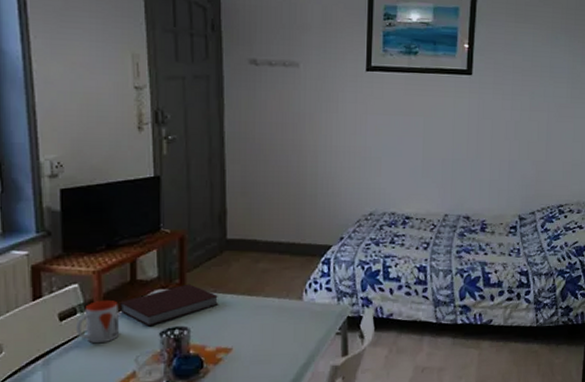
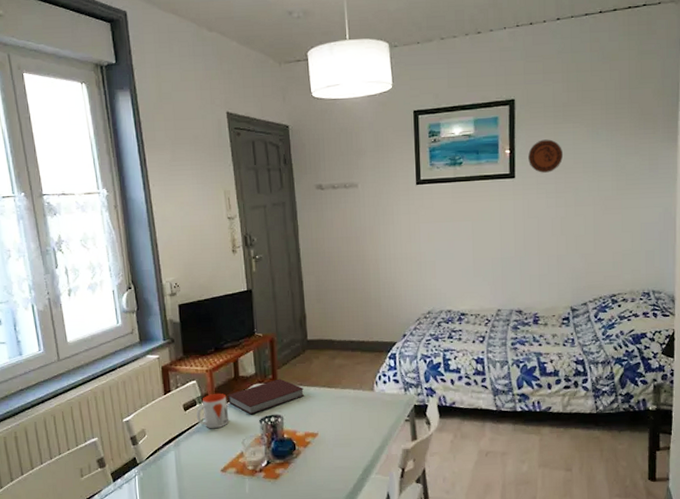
decorative plate: none [487,37,522,73] -> present [528,139,563,173]

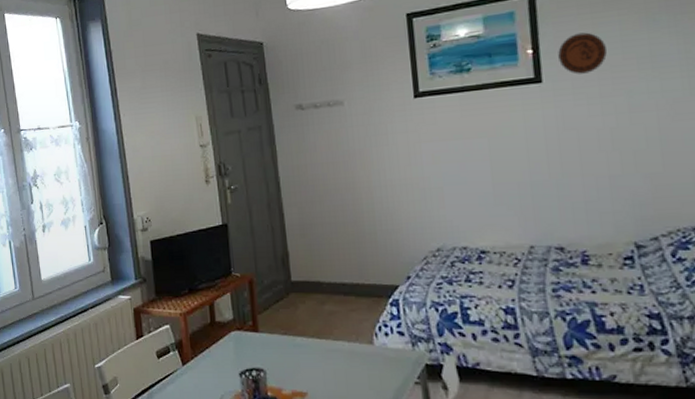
mug: present [197,394,229,429] -> none [170,341,206,381]
notebook: present [228,378,305,415] -> none [204,326,291,367]

